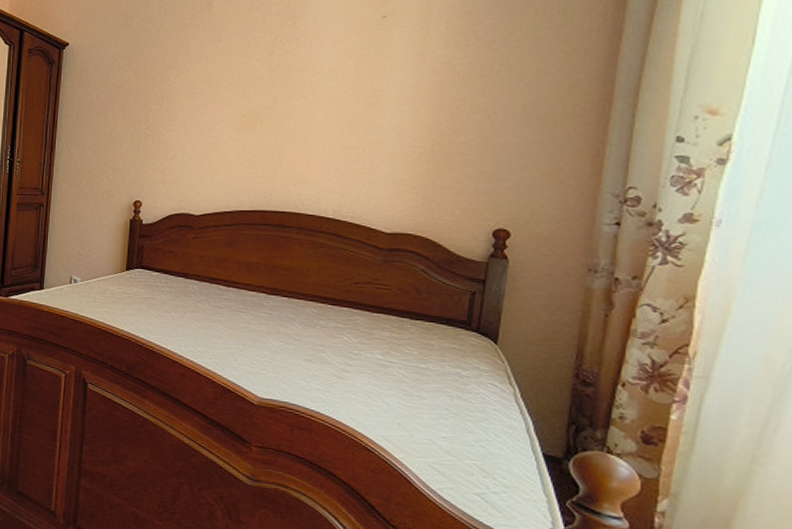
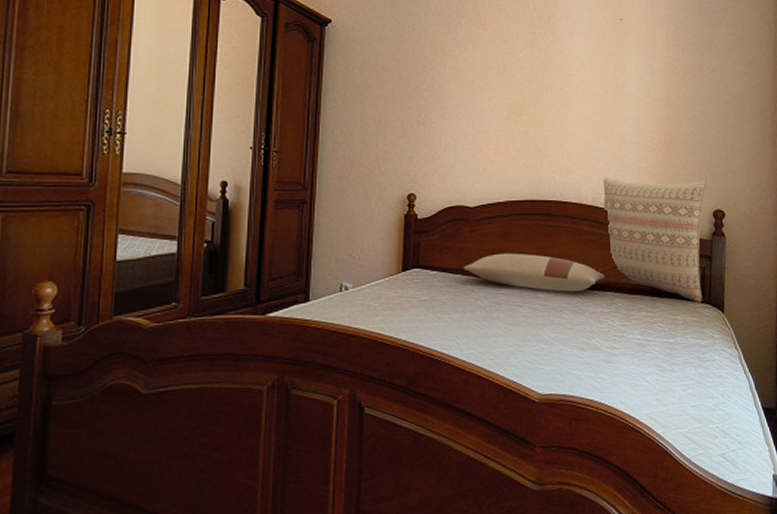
pillow: none [185,260,342,304] -> present [463,253,604,292]
pillow: none [335,188,487,329] -> present [599,177,707,302]

